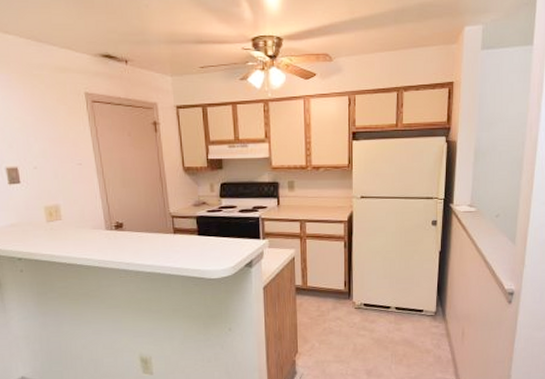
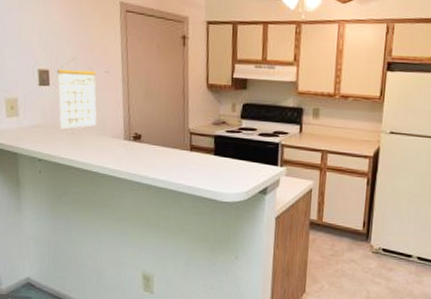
calendar: none [26,153,76,226] -> present [56,58,97,129]

